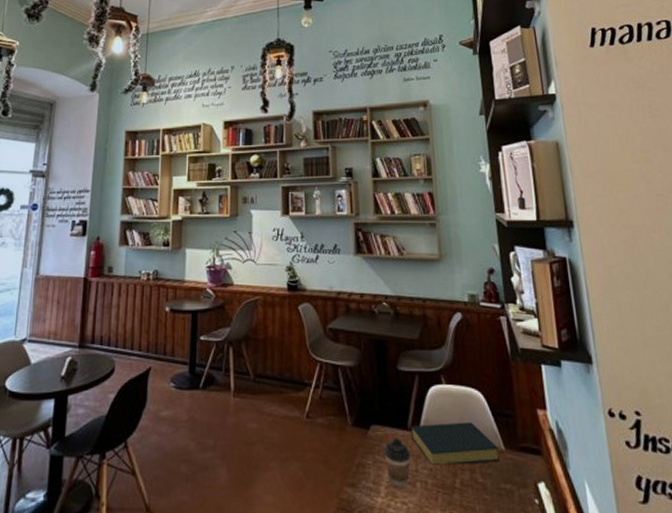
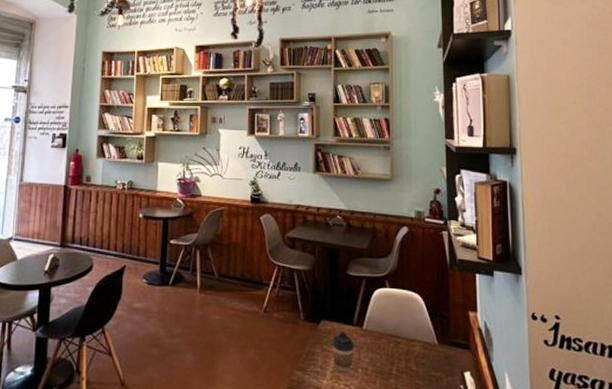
hardback book: present [410,422,500,465] -> none [356,320,432,355]

